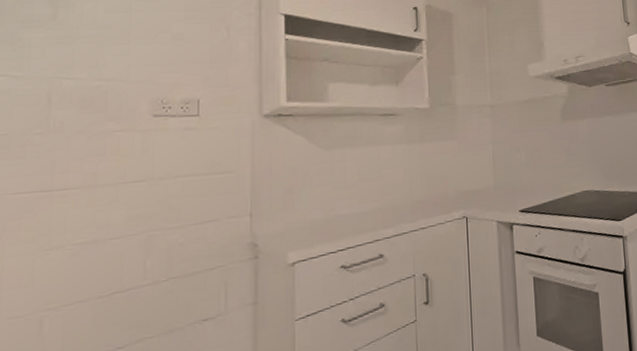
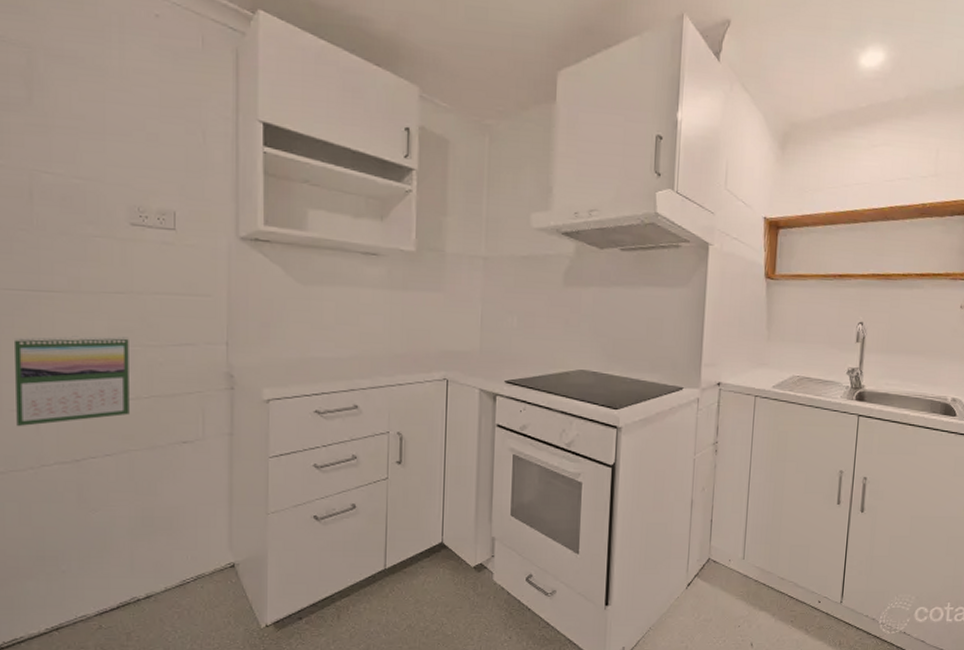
calendar: none [15,222,148,335] -> present [13,336,129,427]

